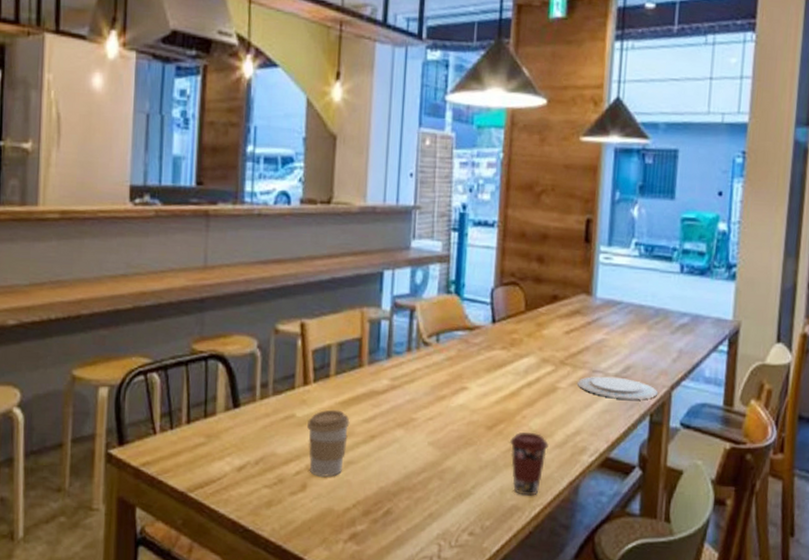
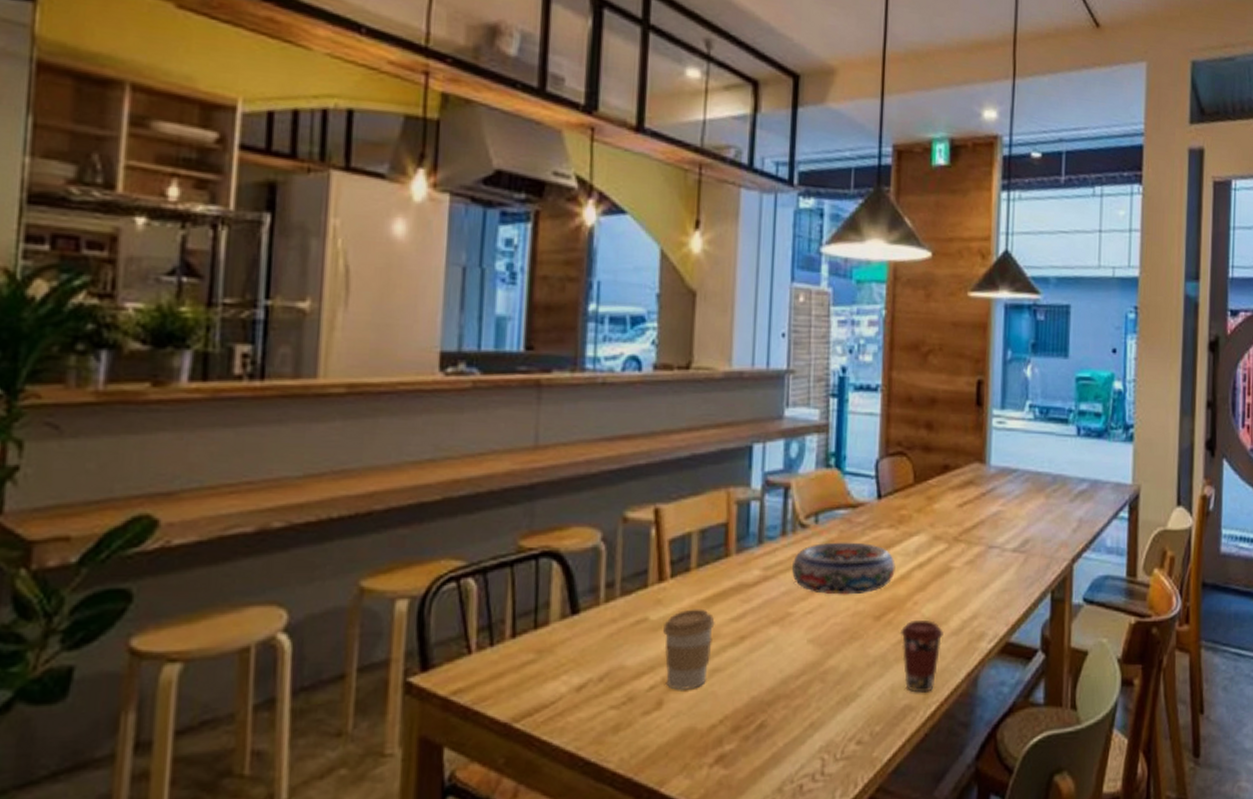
bowl: none [415,359,507,407] -> present [791,542,896,595]
plate: present [576,376,657,400] -> none [972,552,1058,576]

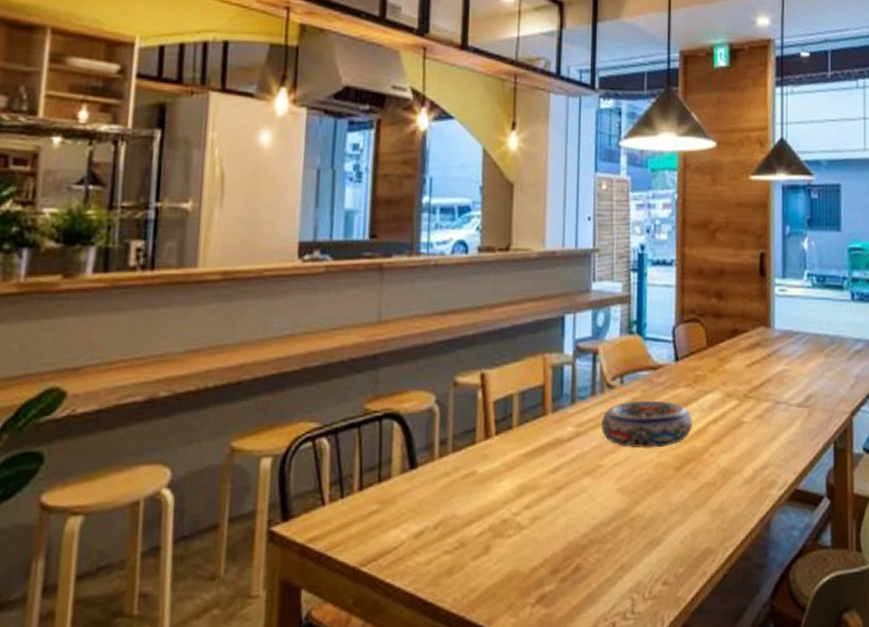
coffee cup: present [663,609,715,691] -> none [490,462,535,537]
coffee cup: present [899,619,943,693] -> none [698,469,738,537]

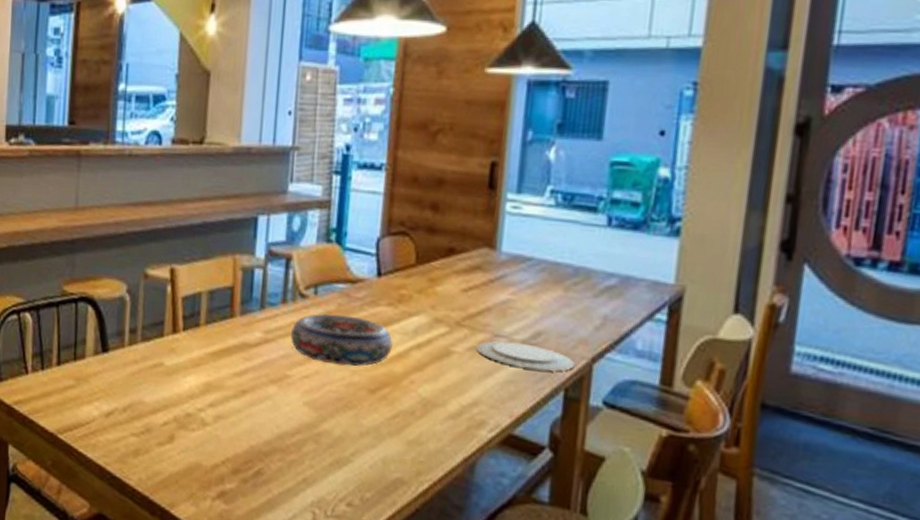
plate: none [761,407,839,429] -> present [475,341,575,371]

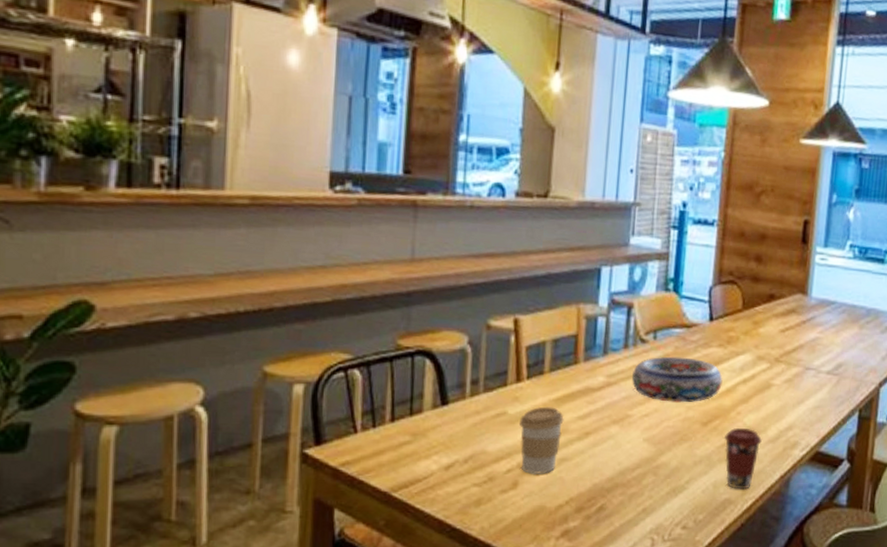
coffee cup: none [176,360,220,431] -> present [520,406,564,475]
coffee cup: none [394,398,440,470] -> present [723,427,762,490]
plate: present [475,341,575,371] -> none [790,373,867,396]

